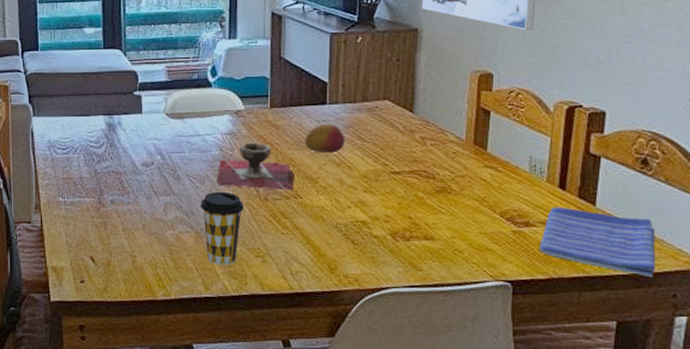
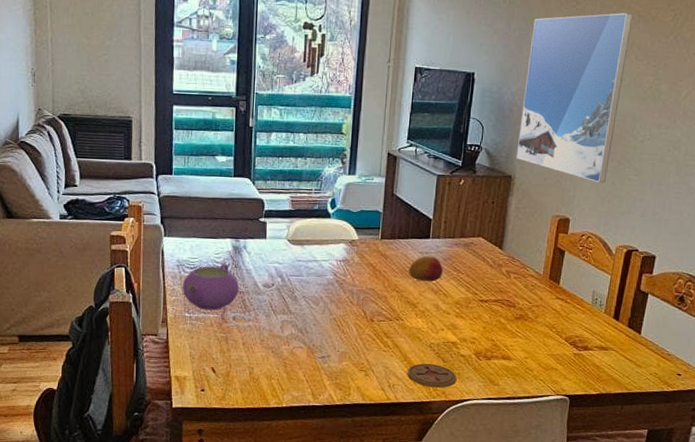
teapot: none [54,143,116,194] -> present [182,264,239,311]
coffee cup: present [200,191,245,265] -> none [314,312,353,378]
decorative bowl: present [217,142,295,191] -> none [329,269,398,314]
coaster: none [312,246,371,275] -> present [408,363,457,388]
dish towel: present [539,207,656,277] -> none [594,334,685,394]

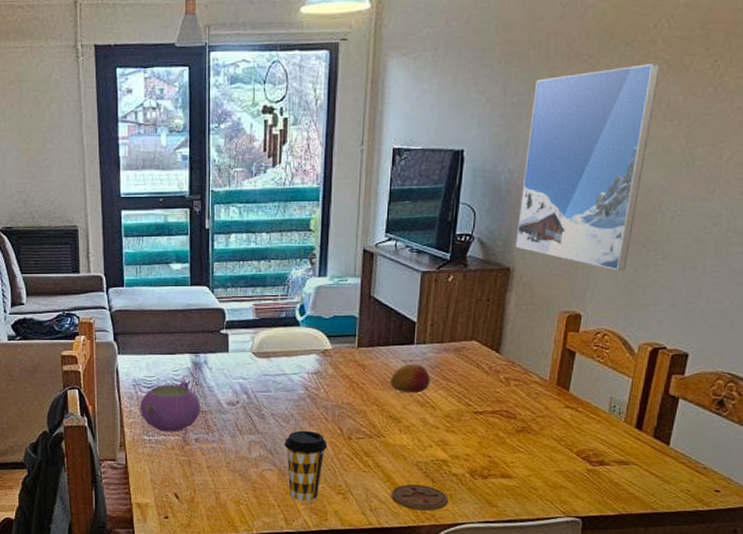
coffee cup: none [314,312,353,378] -> present [284,430,328,502]

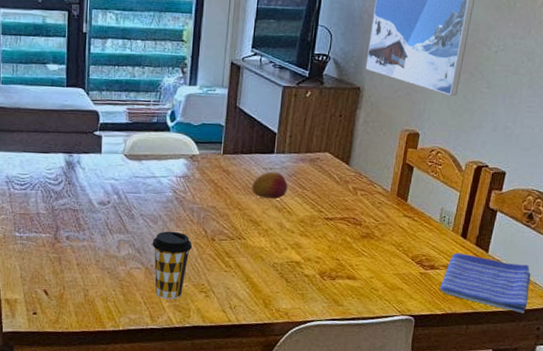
teapot: present [140,381,201,432] -> none [12,180,73,230]
coaster: present [392,484,449,511] -> none [250,283,301,309]
dish towel: none [611,446,724,513] -> present [440,253,531,313]

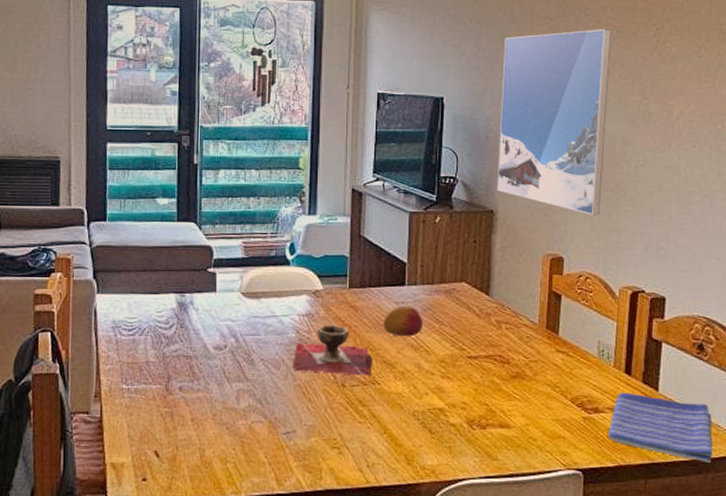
coffee cup: present [152,231,193,300] -> none [275,377,321,458]
decorative bowl: none [168,186,240,232] -> present [293,325,373,376]

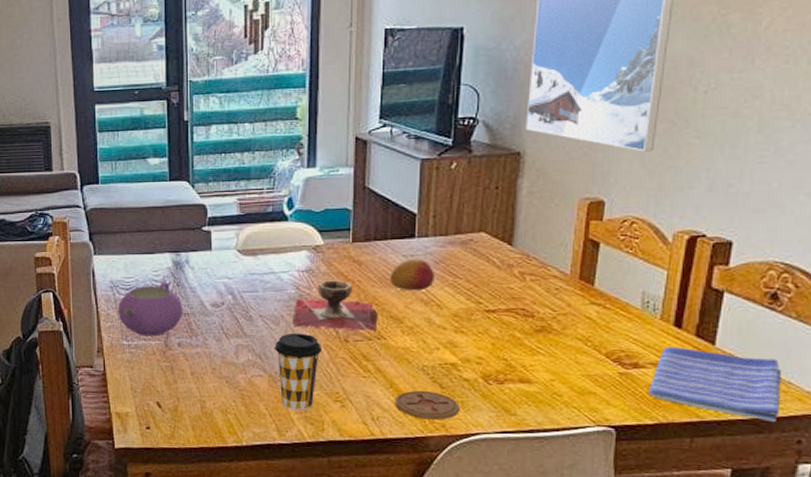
teapot: none [118,323,186,380] -> present [118,282,183,336]
coffee cup: none [275,377,321,458] -> present [275,333,323,411]
coaster: none [389,435,448,466] -> present [396,390,460,420]

